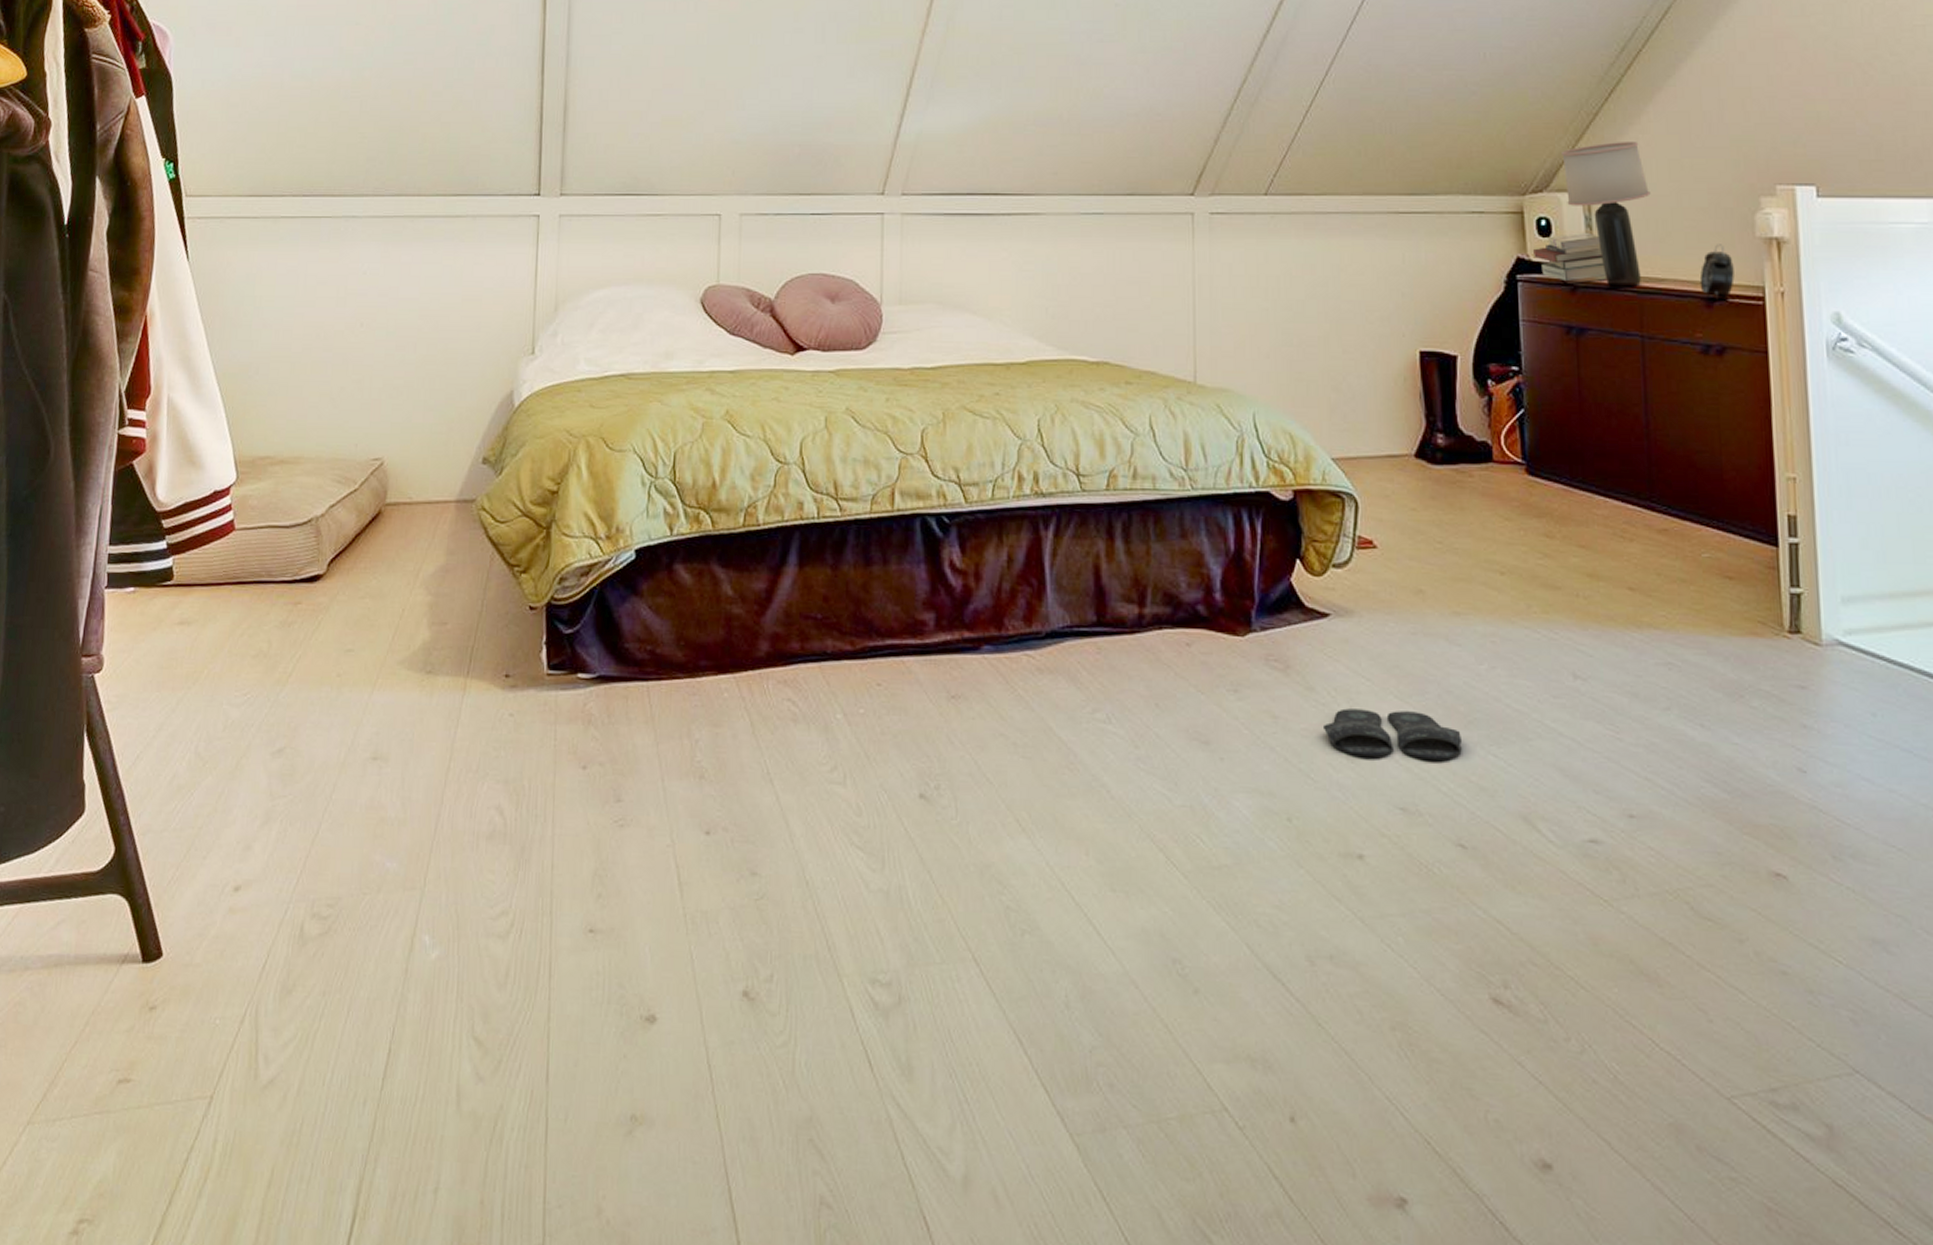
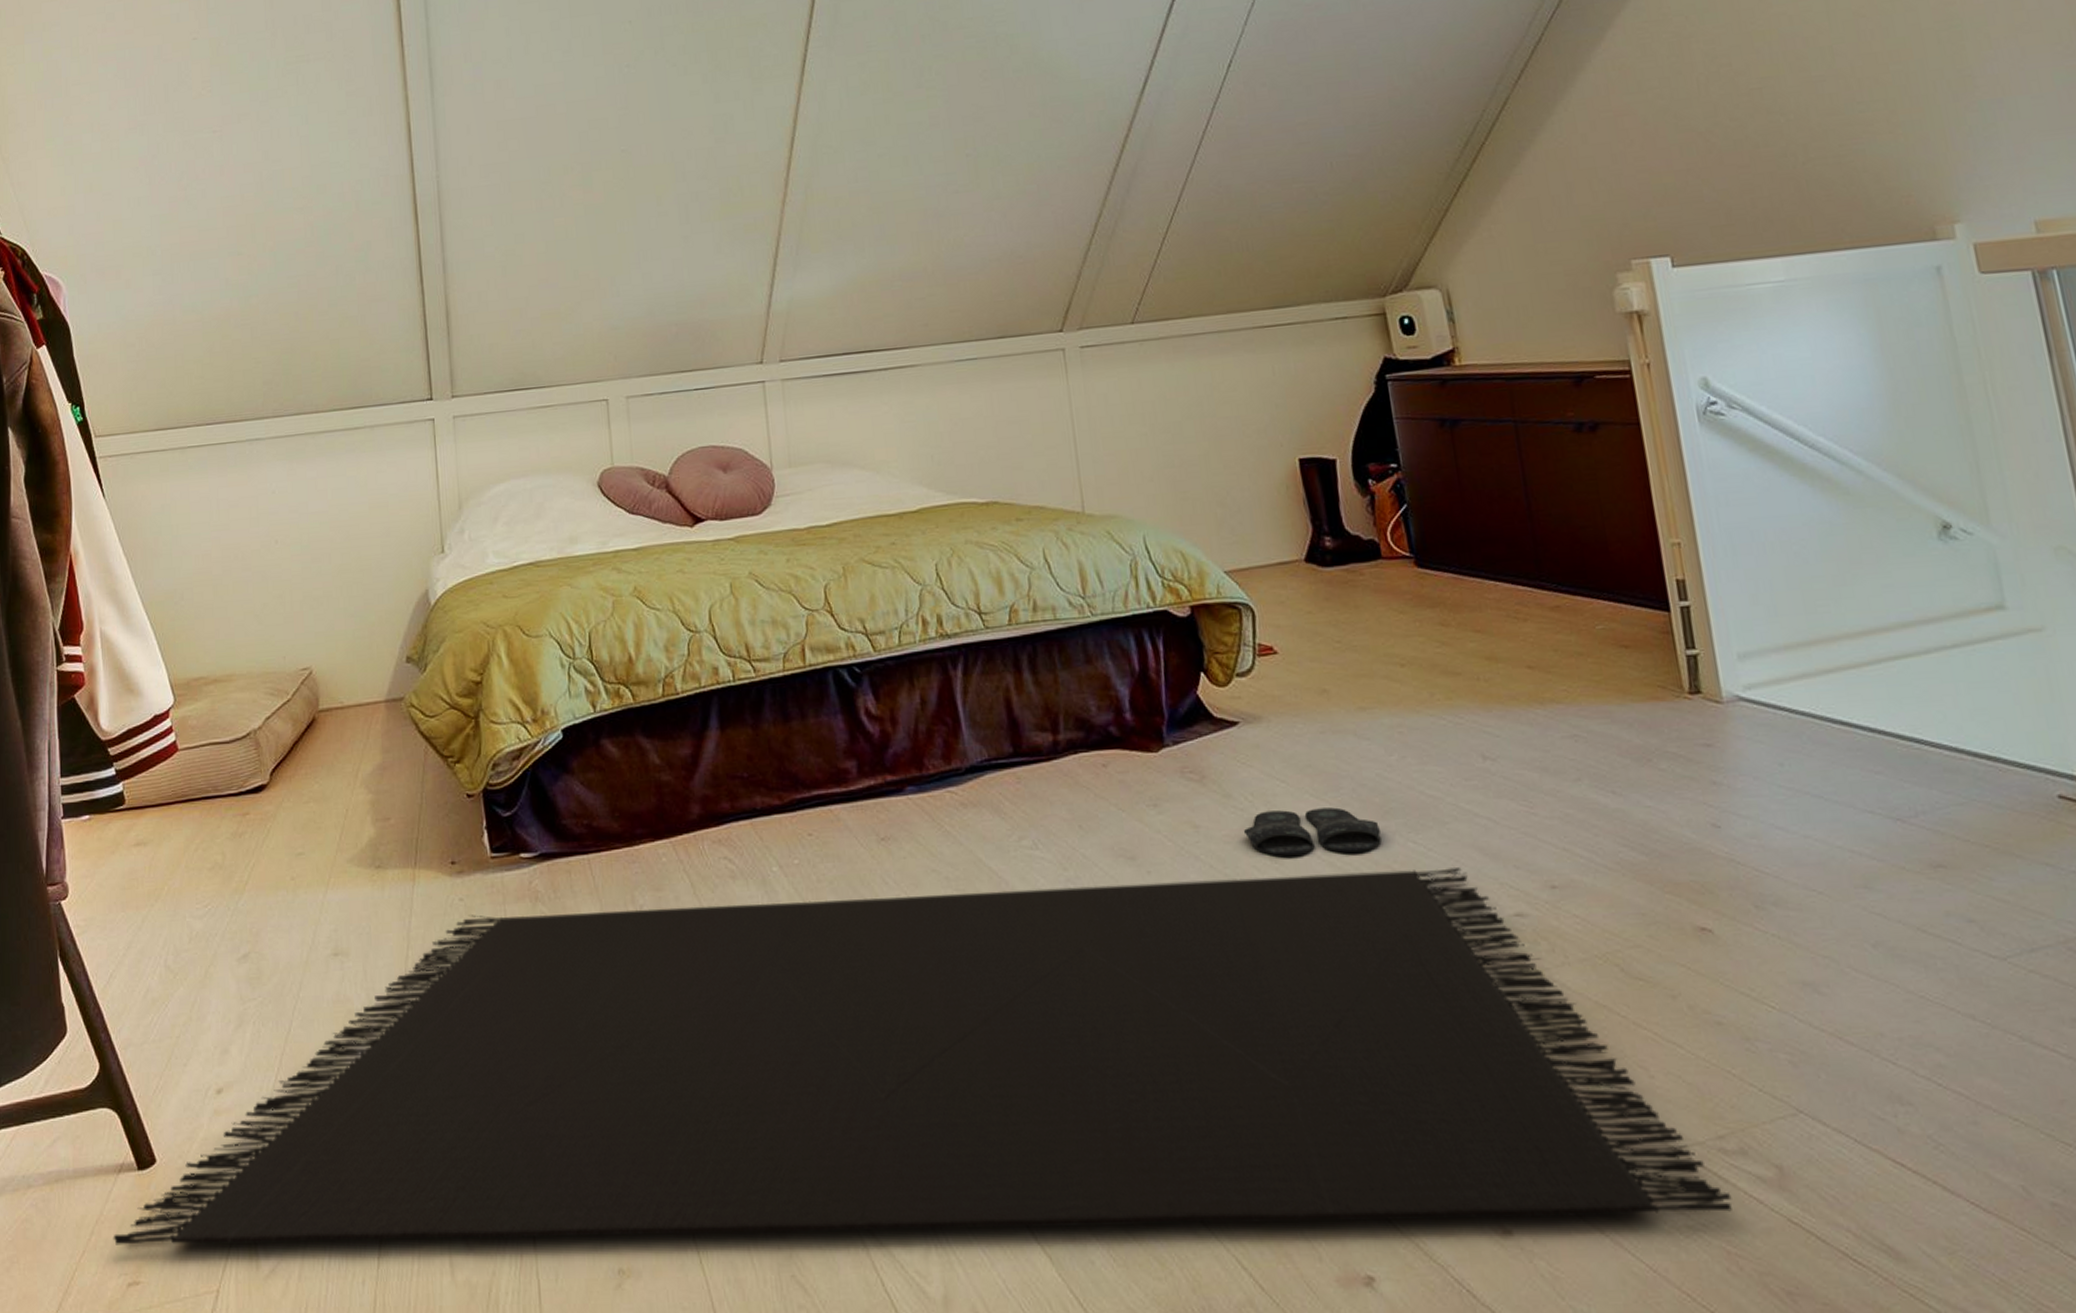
rug: none [108,732,1778,1168] -> present [113,868,1732,1245]
books: present [1533,232,1606,283] -> none [1399,325,1474,378]
table lamp: present [1562,140,1651,289] -> none [1417,232,1509,378]
alarm clock: present [1699,244,1735,299] -> none [1565,323,1600,378]

